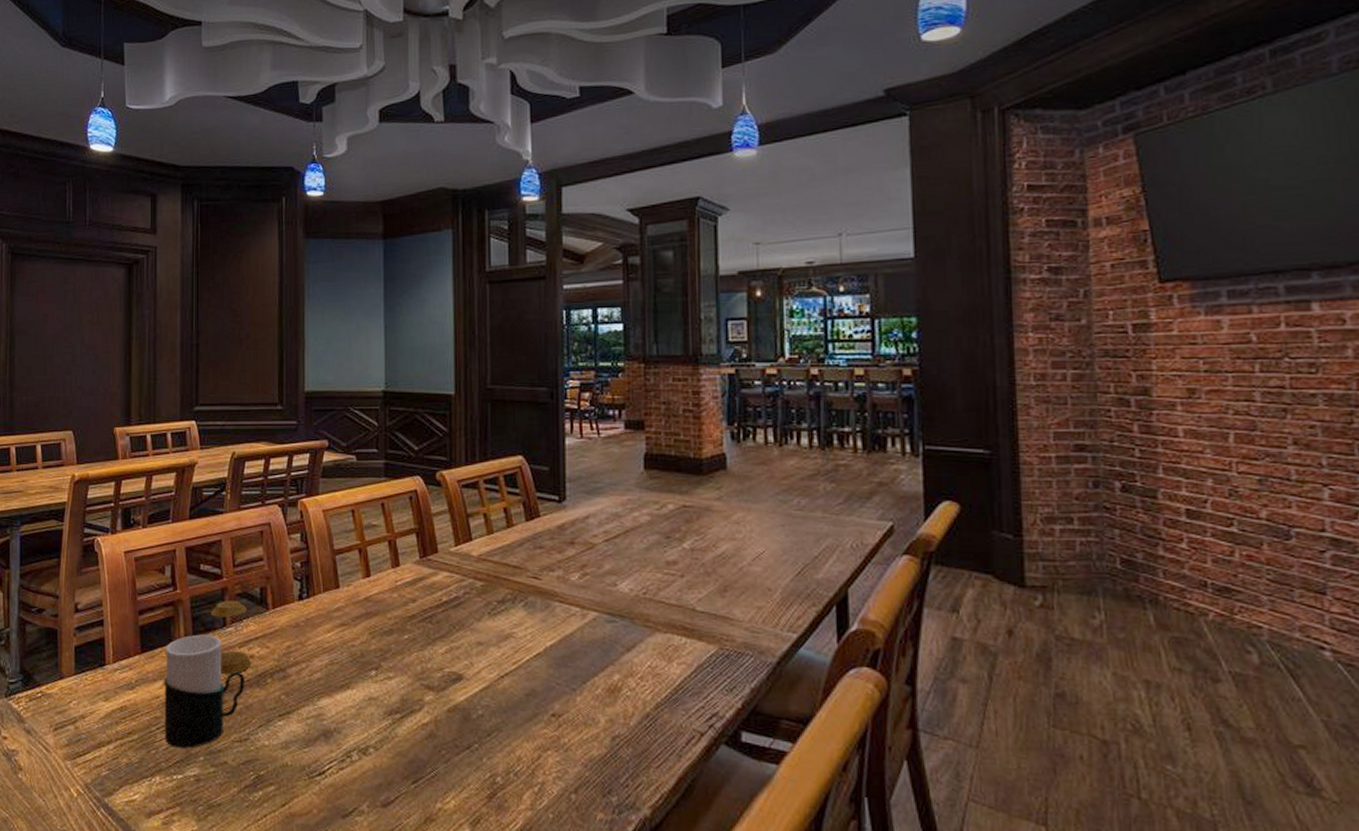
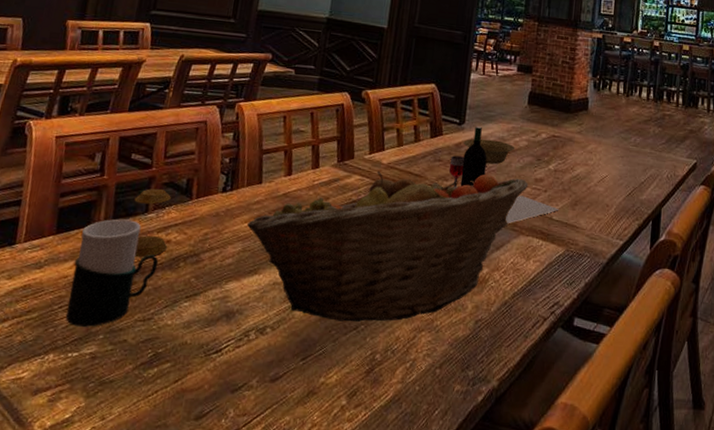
fruit basket: none [331,561,658,741] -> present [247,171,528,322]
wine bottle: none [553,502,703,620] -> present [448,126,559,224]
bowl: none [568,517,634,547] -> present [464,139,514,165]

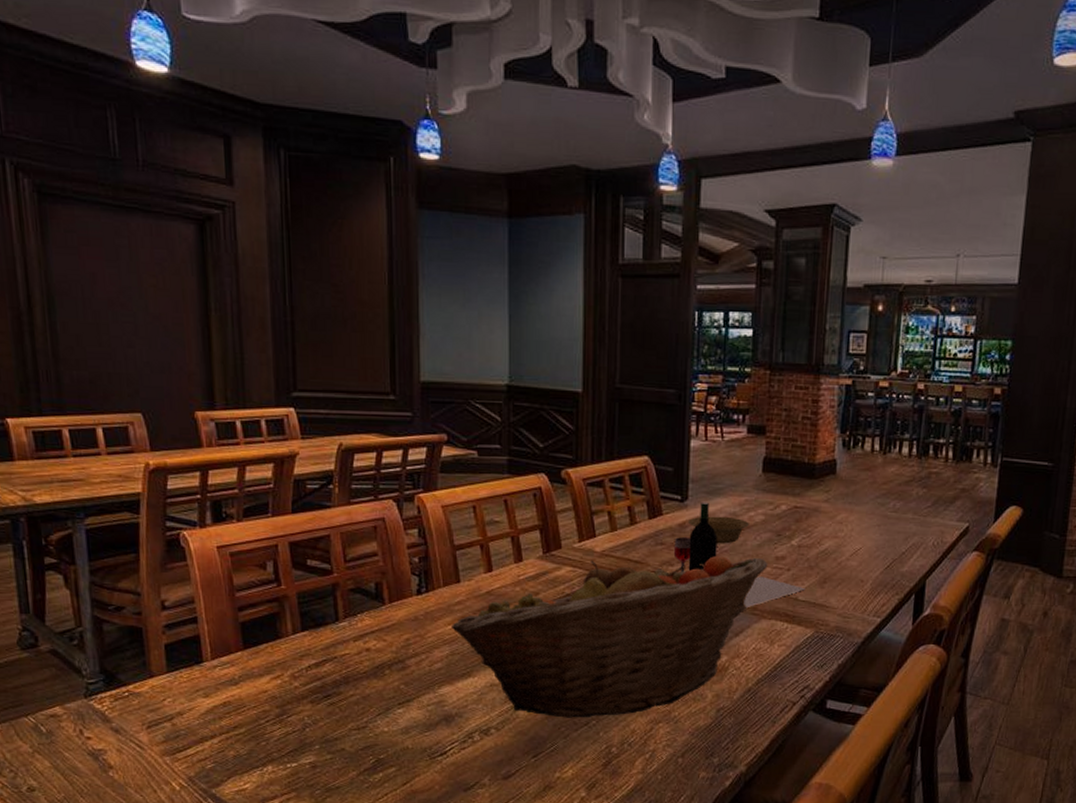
cup: present [65,219,159,327] -> none [270,630,362,738]
salt shaker: present [134,188,171,258] -> none [321,595,368,668]

